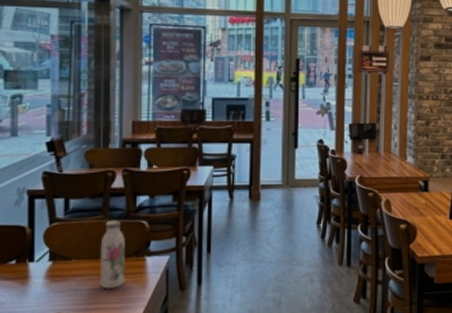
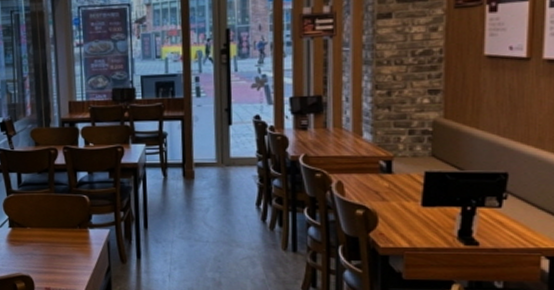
water bottle: present [100,219,126,289] -> none [49,193,73,256]

